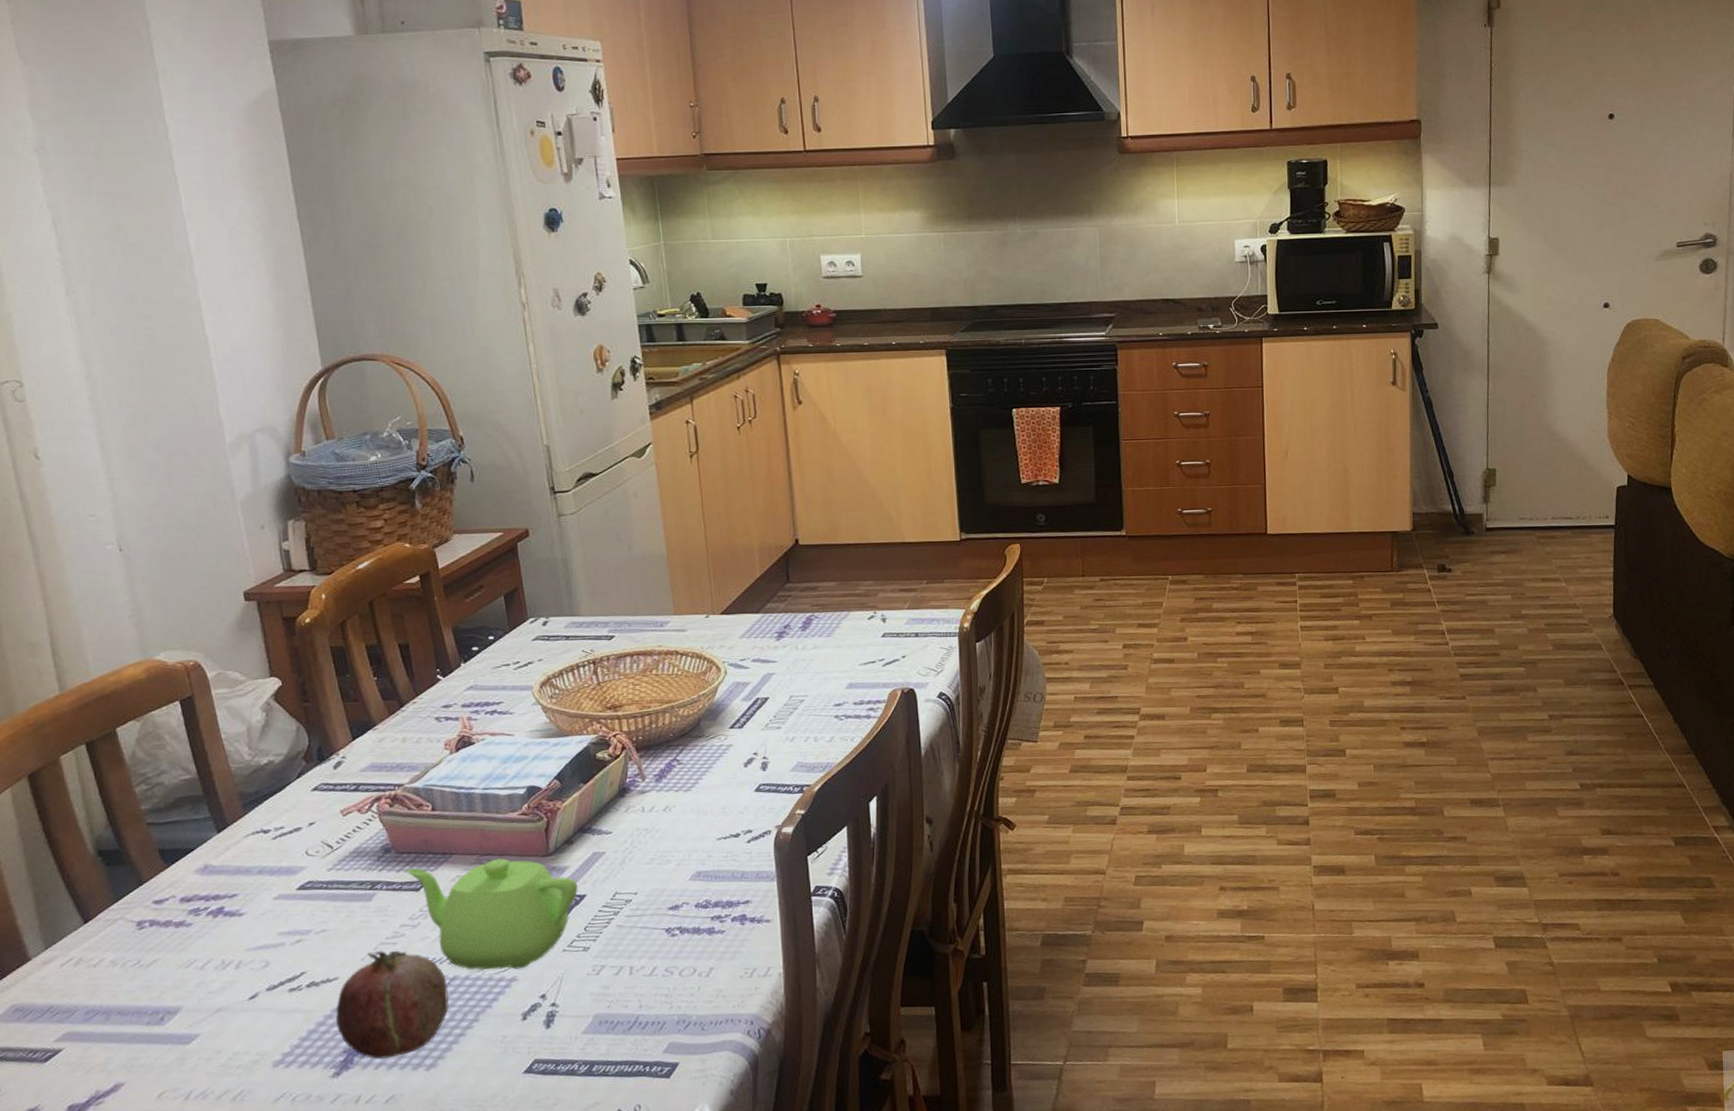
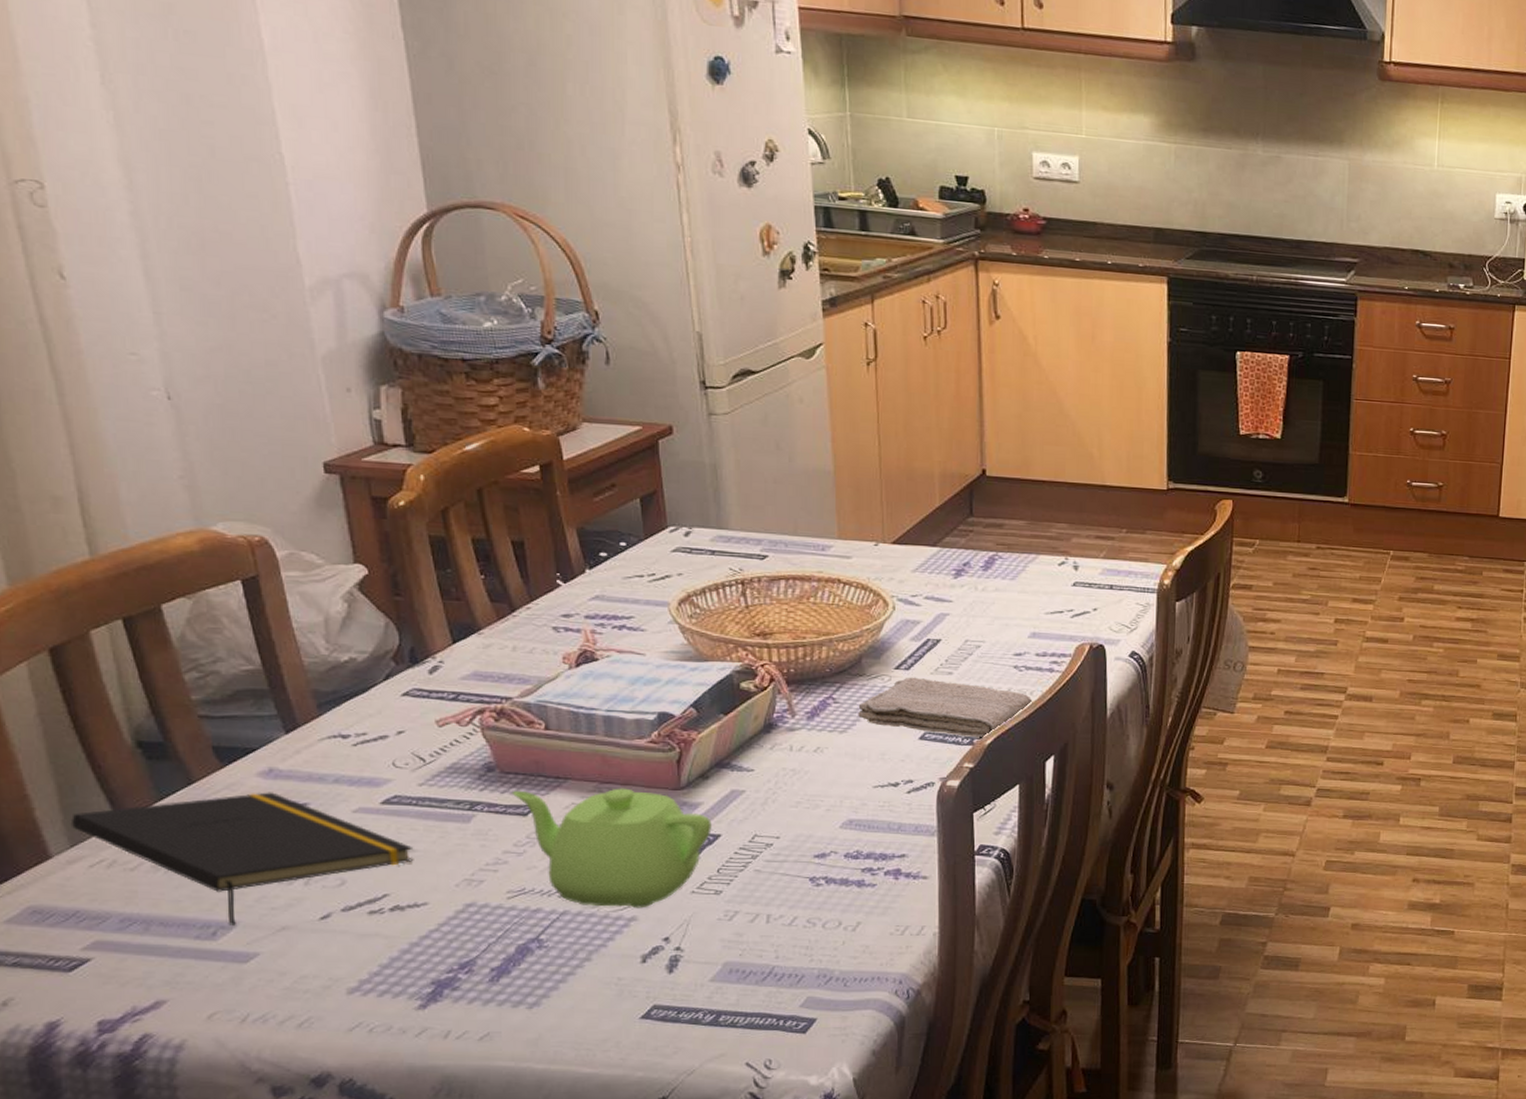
notepad: none [45,886,325,1010] -> present [70,792,414,925]
fruit: present [335,950,449,1060] -> none [422,878,557,994]
washcloth: none [700,734,854,786] -> present [858,677,1033,738]

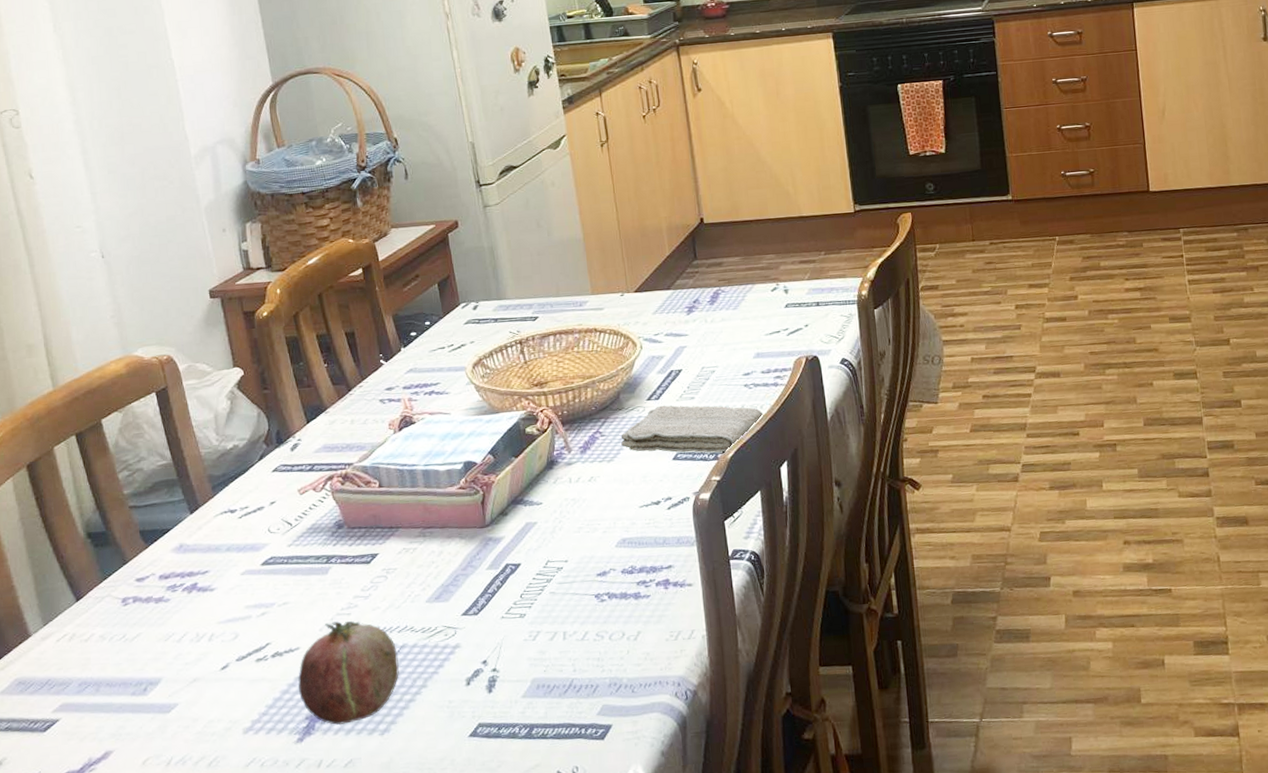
notepad: present [70,792,414,925] -> none [43,564,287,681]
fruit: none [422,878,557,994] -> present [297,620,399,726]
teapot: present [511,788,712,908] -> none [357,530,513,638]

